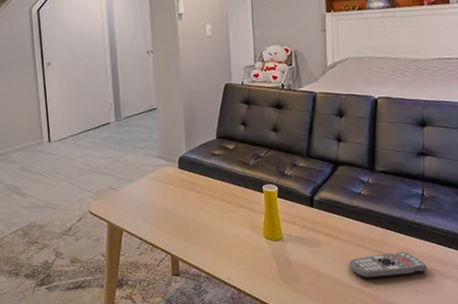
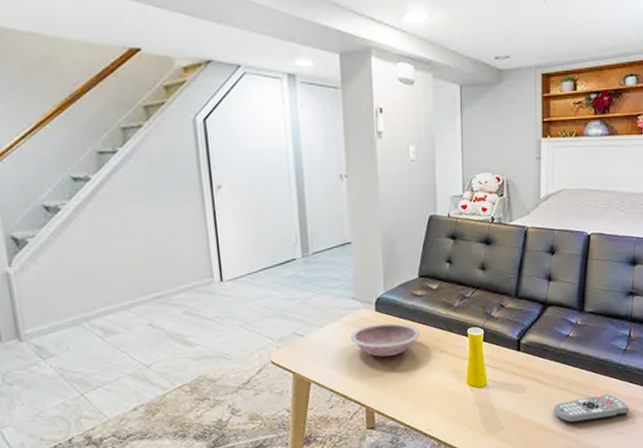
bowl: none [156,179,219,210] -> present [350,323,420,357]

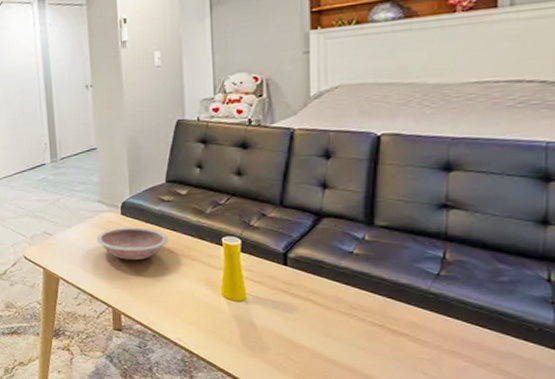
remote control: present [553,393,630,424] -> none [333,326,448,356]

